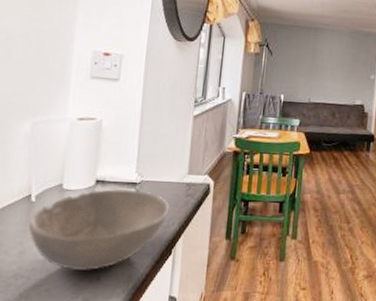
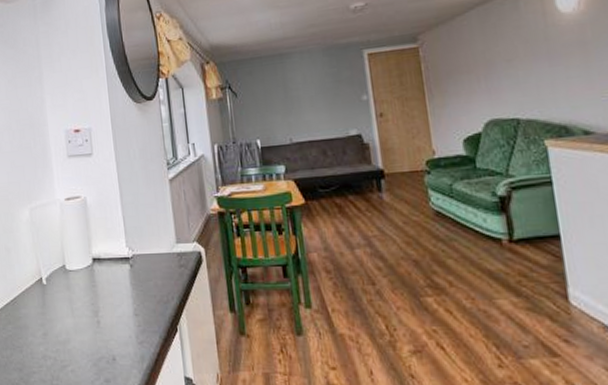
bowl: present [28,188,170,271] -> none [45,264,167,352]

